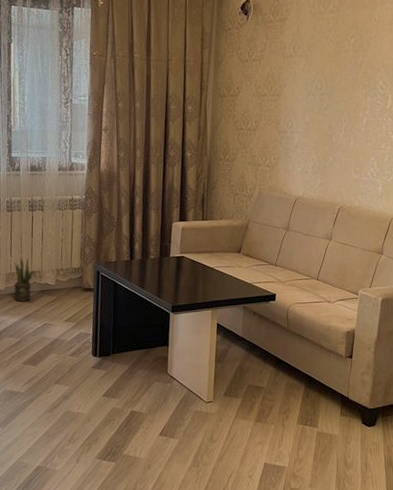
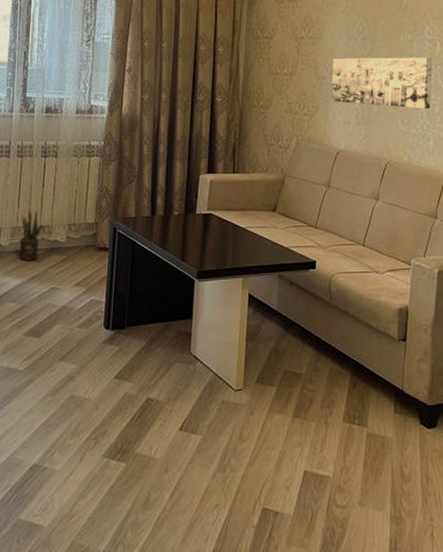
wall art: none [291,110,384,159] -> present [331,57,432,110]

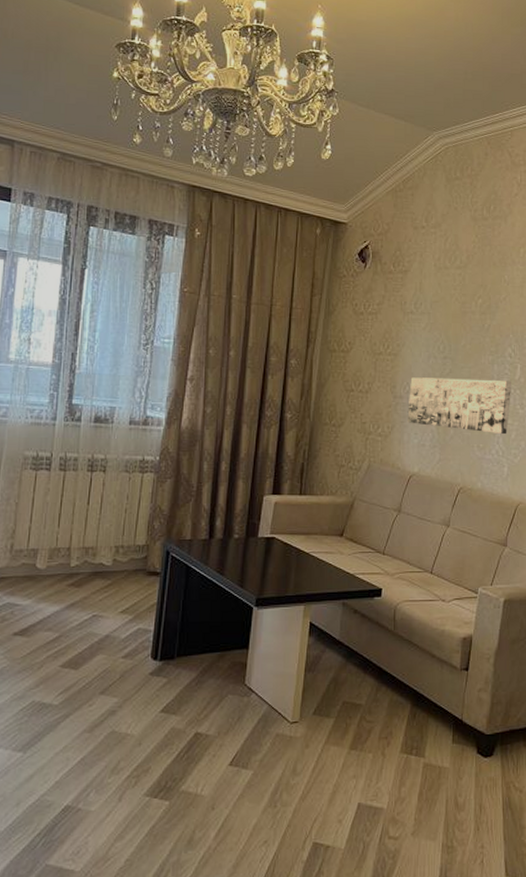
potted plant: present [19,210,43,261] -> none [57,530,87,586]

